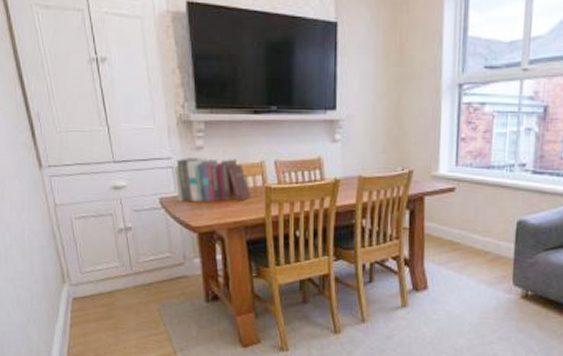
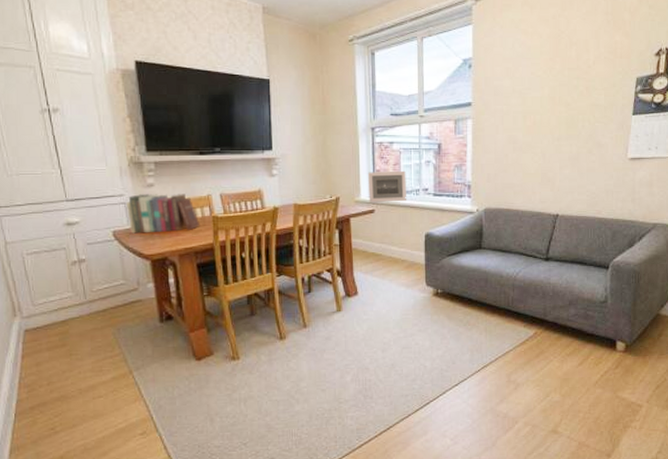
picture frame: none [449,139,499,180] -> present [368,170,408,202]

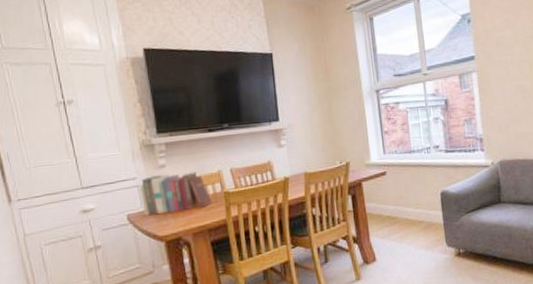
picture frame: present [368,170,408,202] -> none [377,129,419,165]

